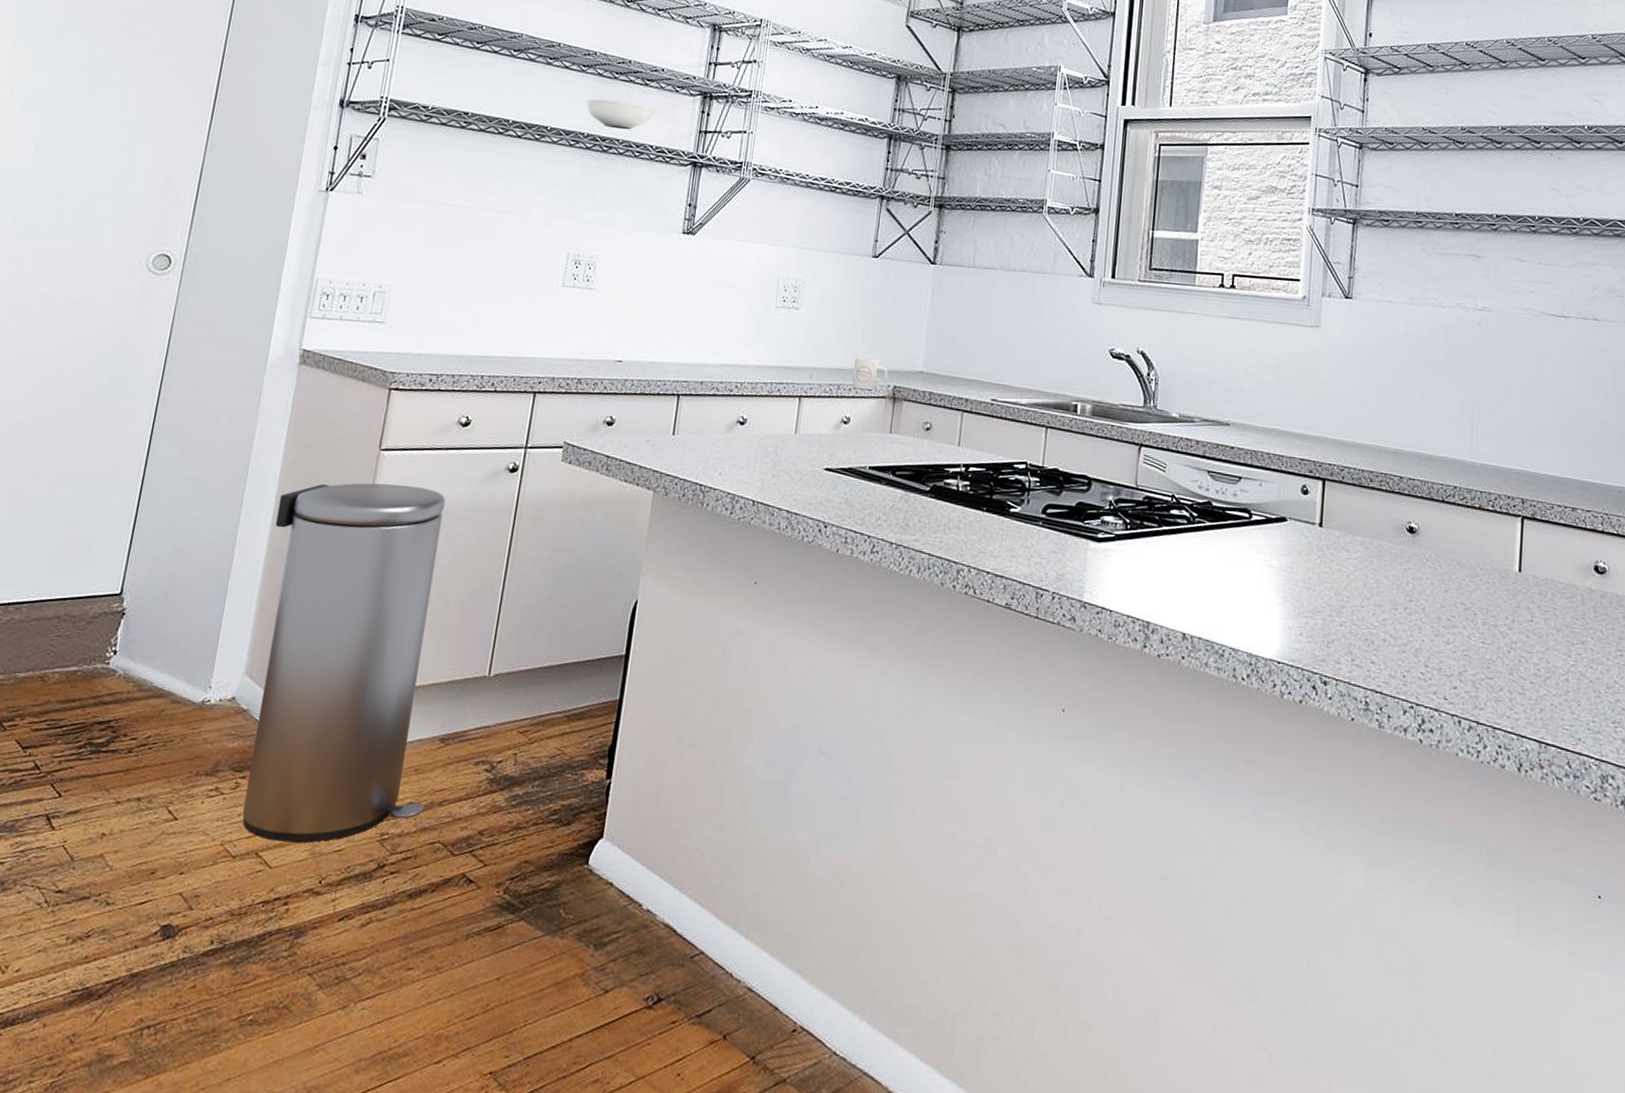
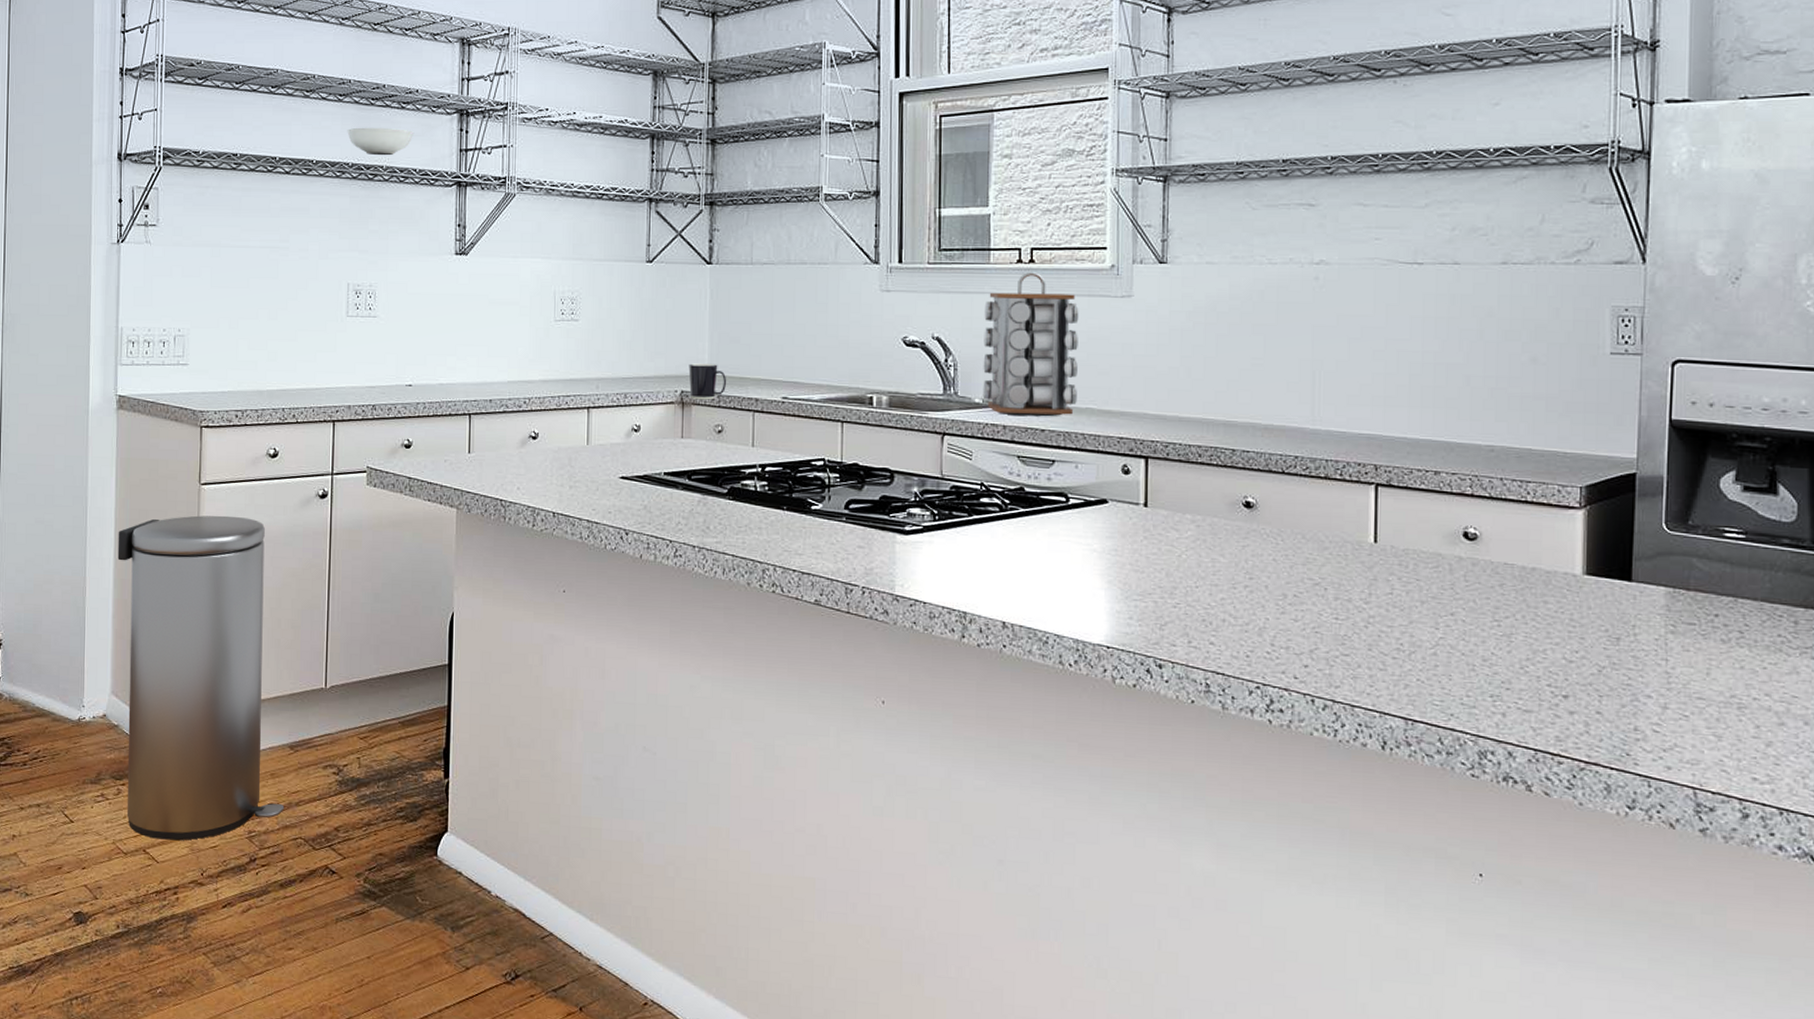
mug: present [852,357,888,391] -> none [638,363,674,397]
mug: none [902,359,940,398] -> present [688,363,727,400]
spice rack: none [1179,297,1272,435] -> present [982,272,1079,417]

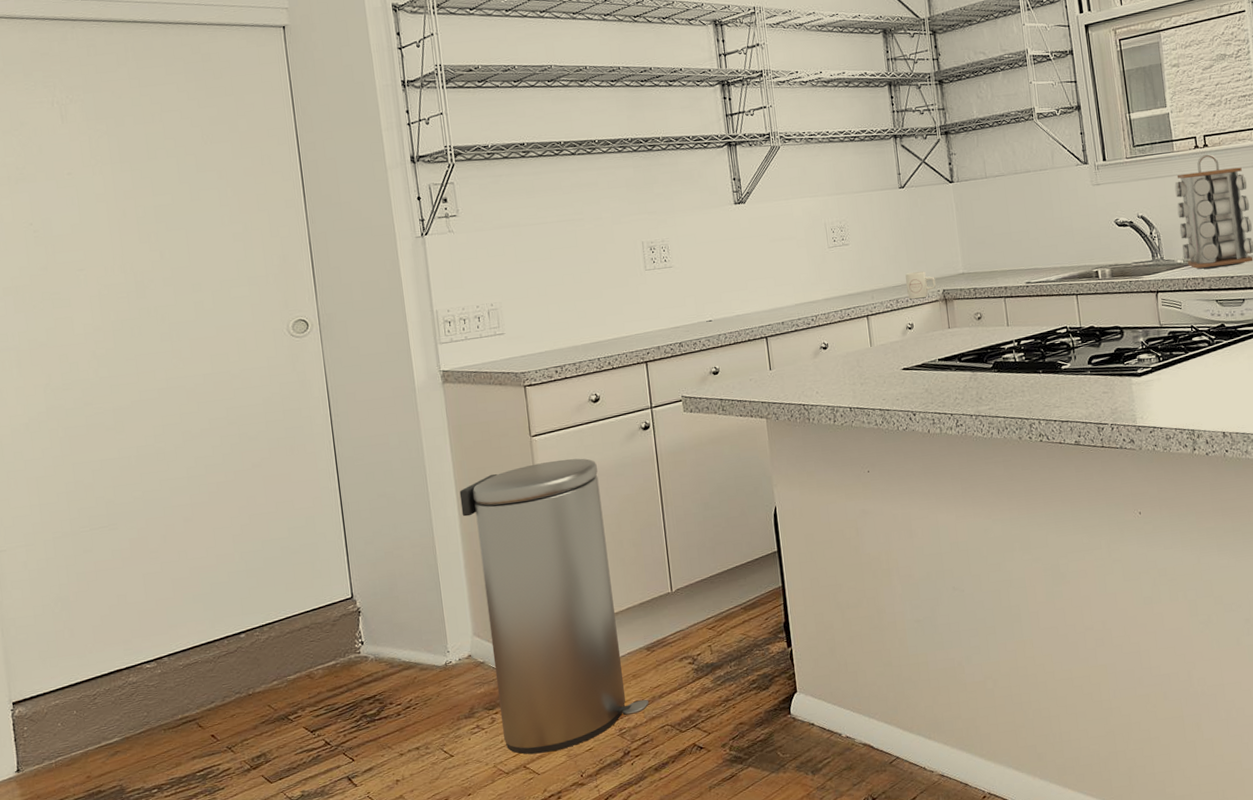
bowl: present [347,127,413,156] -> none [622,103,683,129]
mug: none [638,363,674,397] -> present [905,270,936,300]
mug: present [688,363,727,400] -> none [946,263,980,296]

